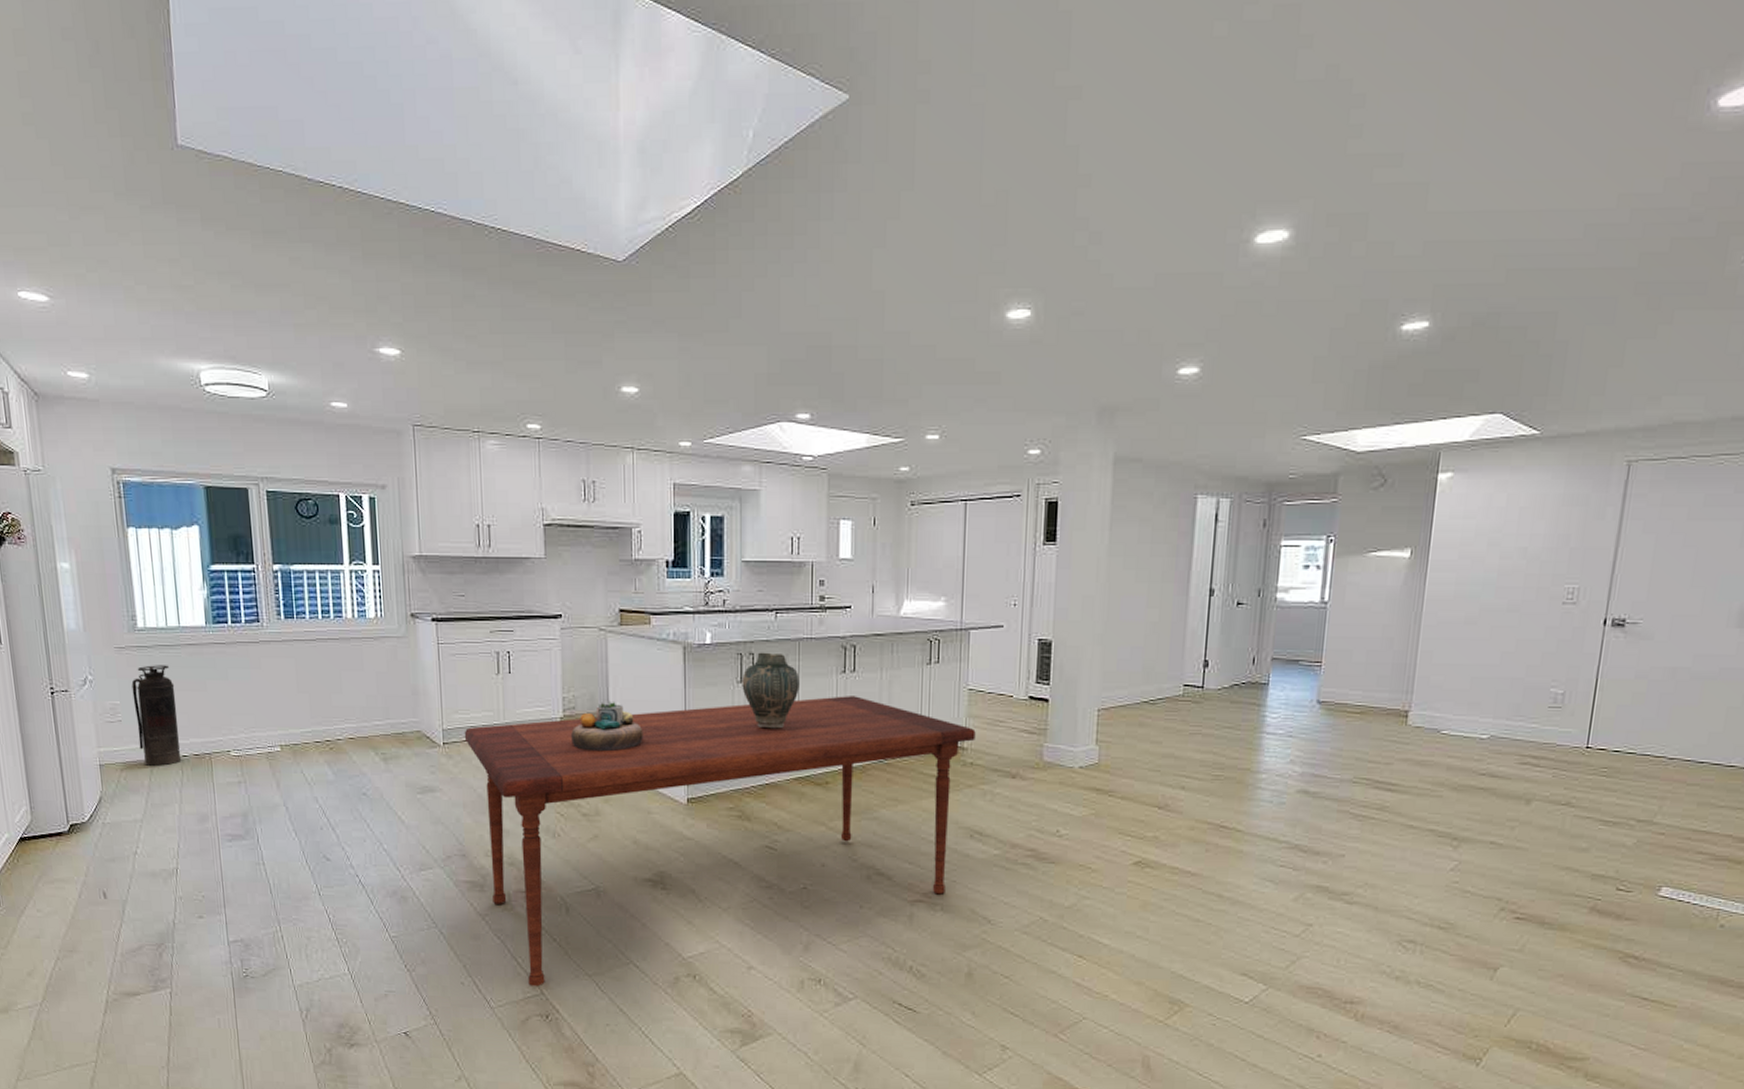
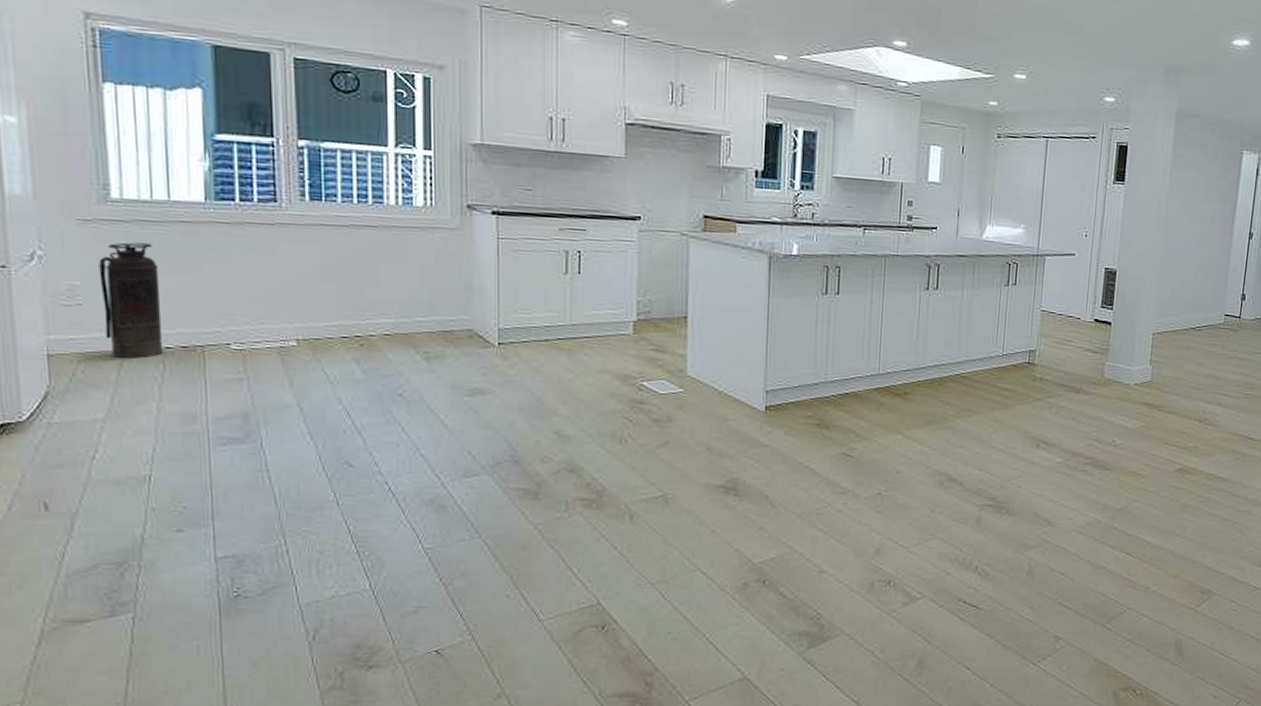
dining table: present [464,696,976,987] -> none [523,311,1046,597]
decorative bowl: present [571,701,643,752] -> none [645,306,723,358]
vase: present [742,652,800,729] -> none [826,266,884,341]

